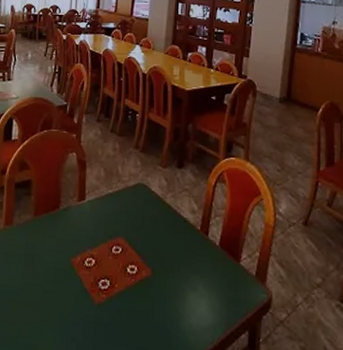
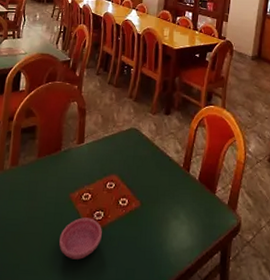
saucer: none [60,286,109,335] -> present [59,217,102,260]

